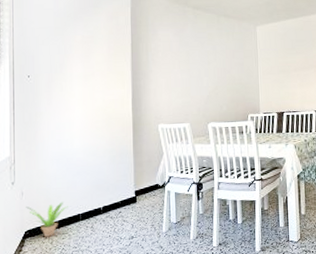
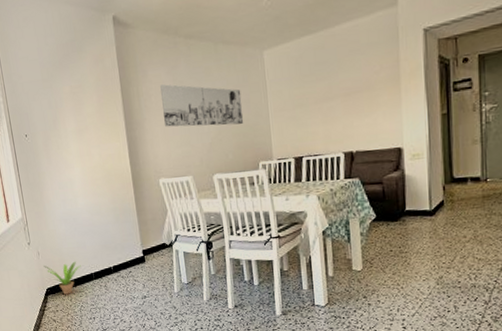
wall art: none [168,43,238,82] -> present [160,84,244,128]

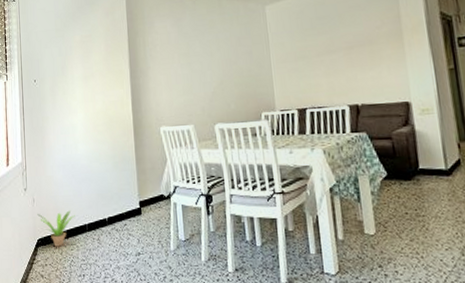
wall art: present [160,84,244,128] -> none [166,35,247,76]

